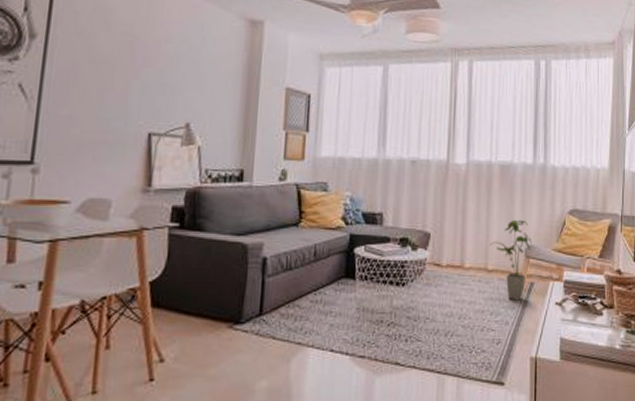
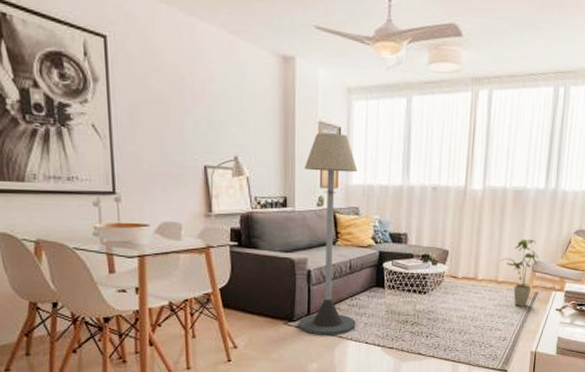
floor lamp: none [246,99,328,342] -> present [298,133,358,335]

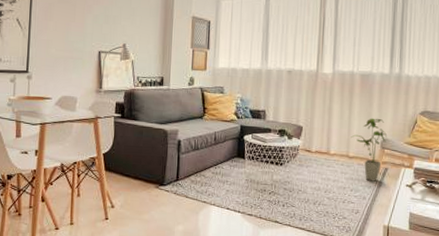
floor lamp: present [298,133,358,335] -> none [168,25,223,200]

